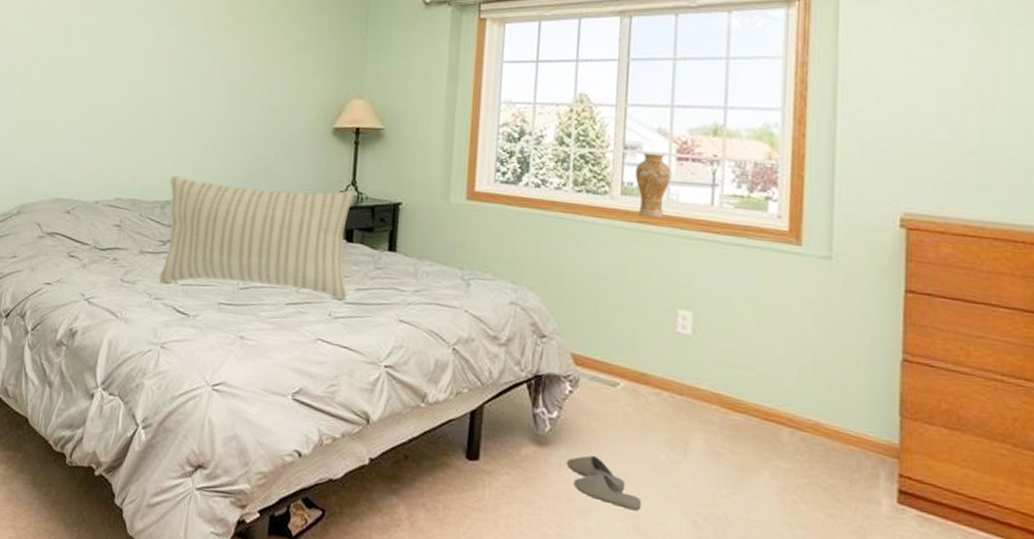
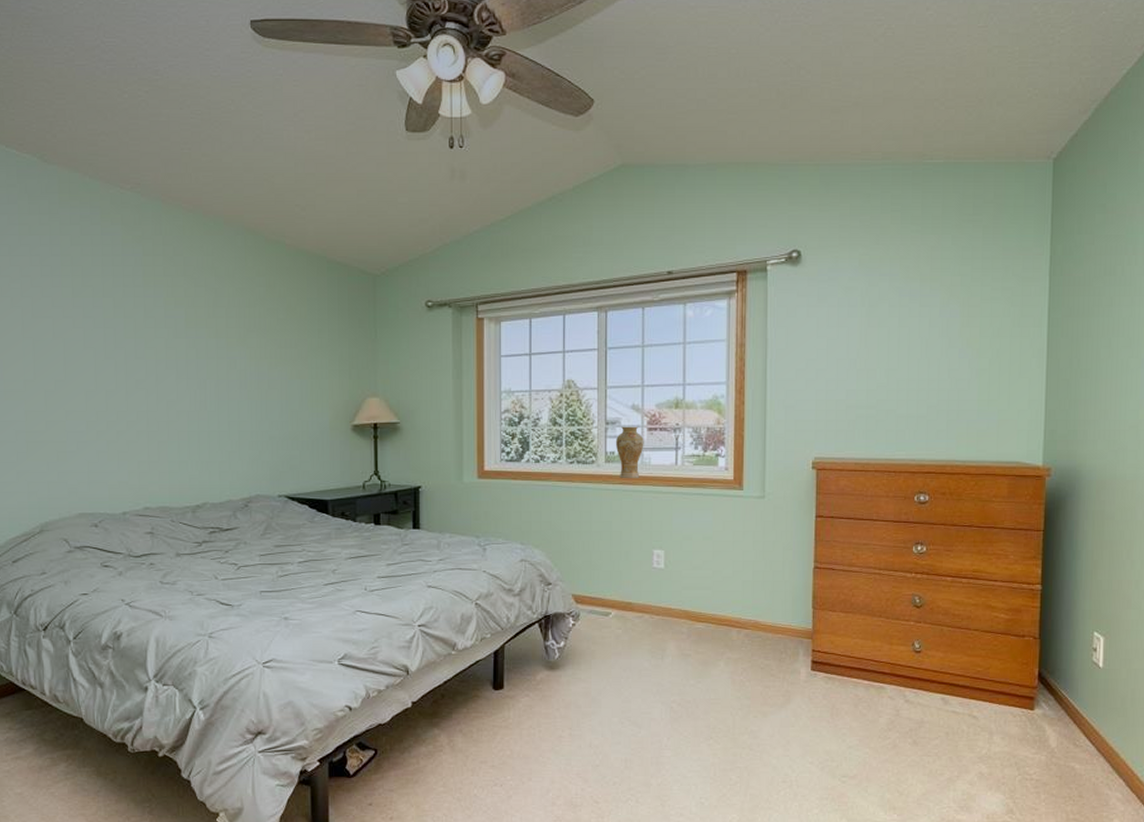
pillow: present [159,175,355,300] -> none [198,479,380,578]
slippers: present [566,455,641,511] -> none [573,670,631,707]

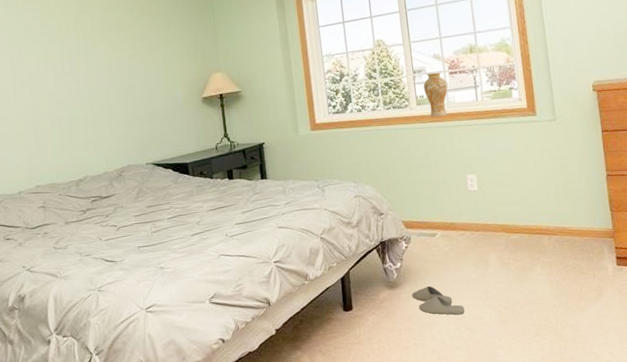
slippers: none [573,670,631,707] -> present [411,285,464,315]

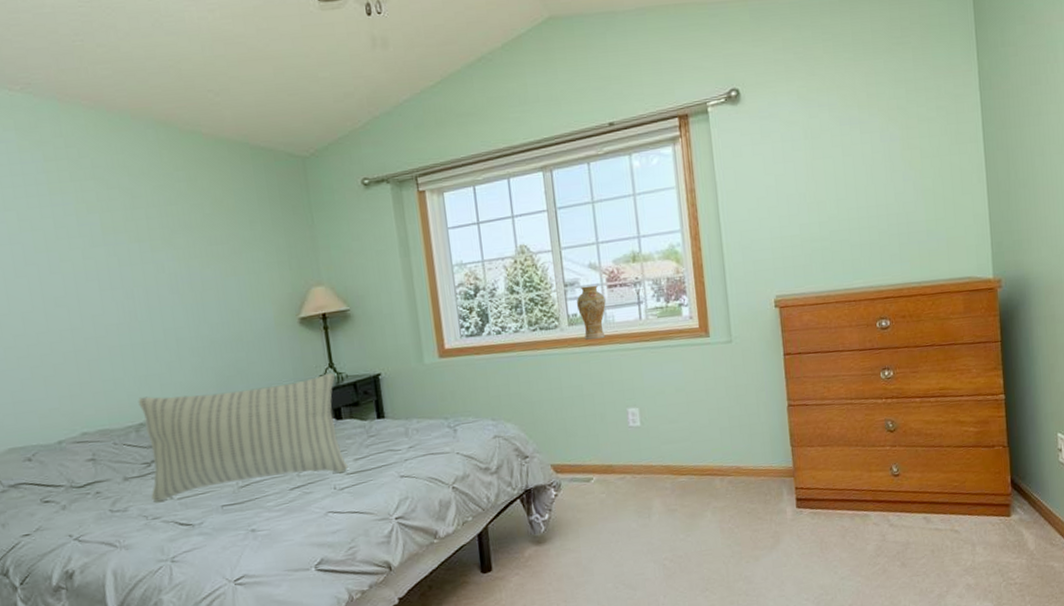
pillow: none [78,141,237,241] -> present [138,372,348,501]
slippers: present [411,285,464,315] -> none [562,539,624,572]

